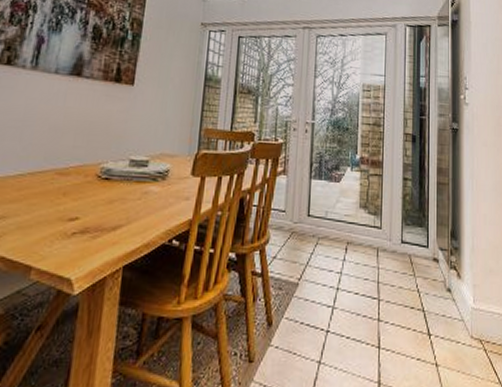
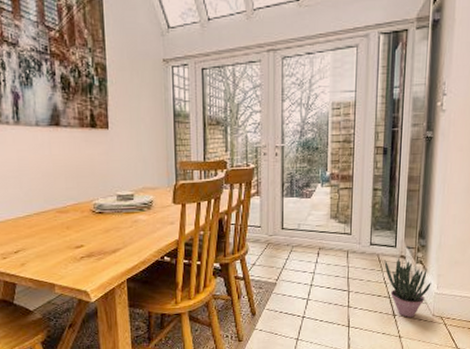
potted plant: none [417,259,467,339] -> present [384,257,431,318]

